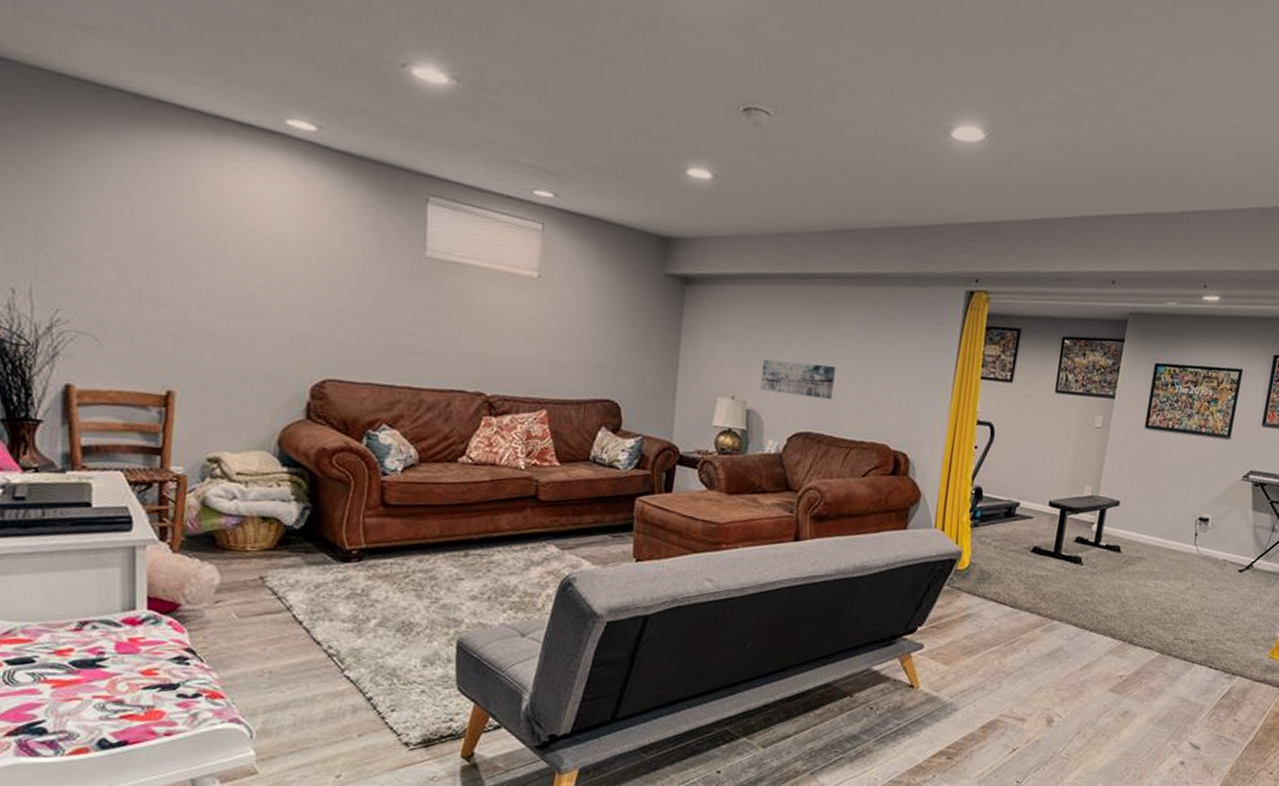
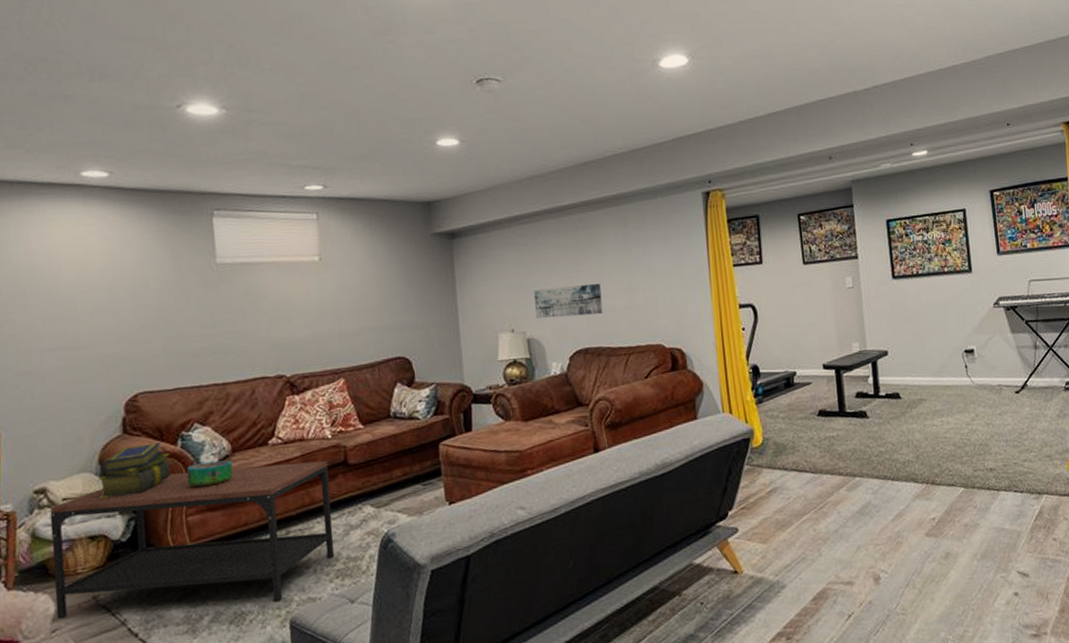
coffee table: none [221,470,517,621] -> present [49,460,335,620]
stack of books: none [276,433,353,485] -> present [99,442,171,499]
decorative bowl: none [368,466,417,492] -> present [186,460,233,488]

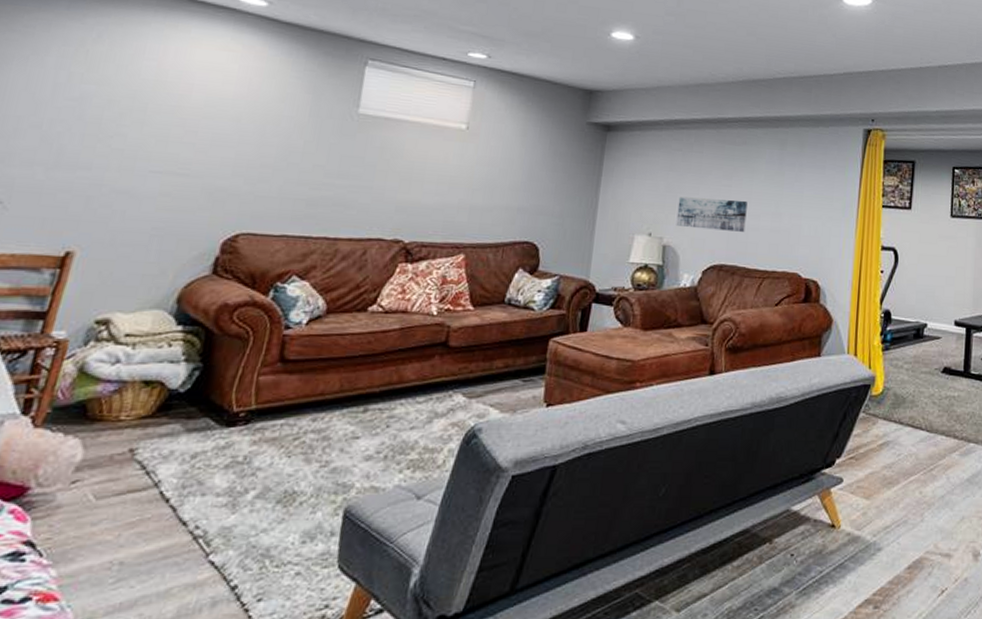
coffee table: present [49,460,335,620] -> none [81,326,427,487]
stack of books: present [99,442,171,499] -> none [167,289,258,343]
decorative bowl: present [186,460,233,488] -> none [269,319,323,346]

